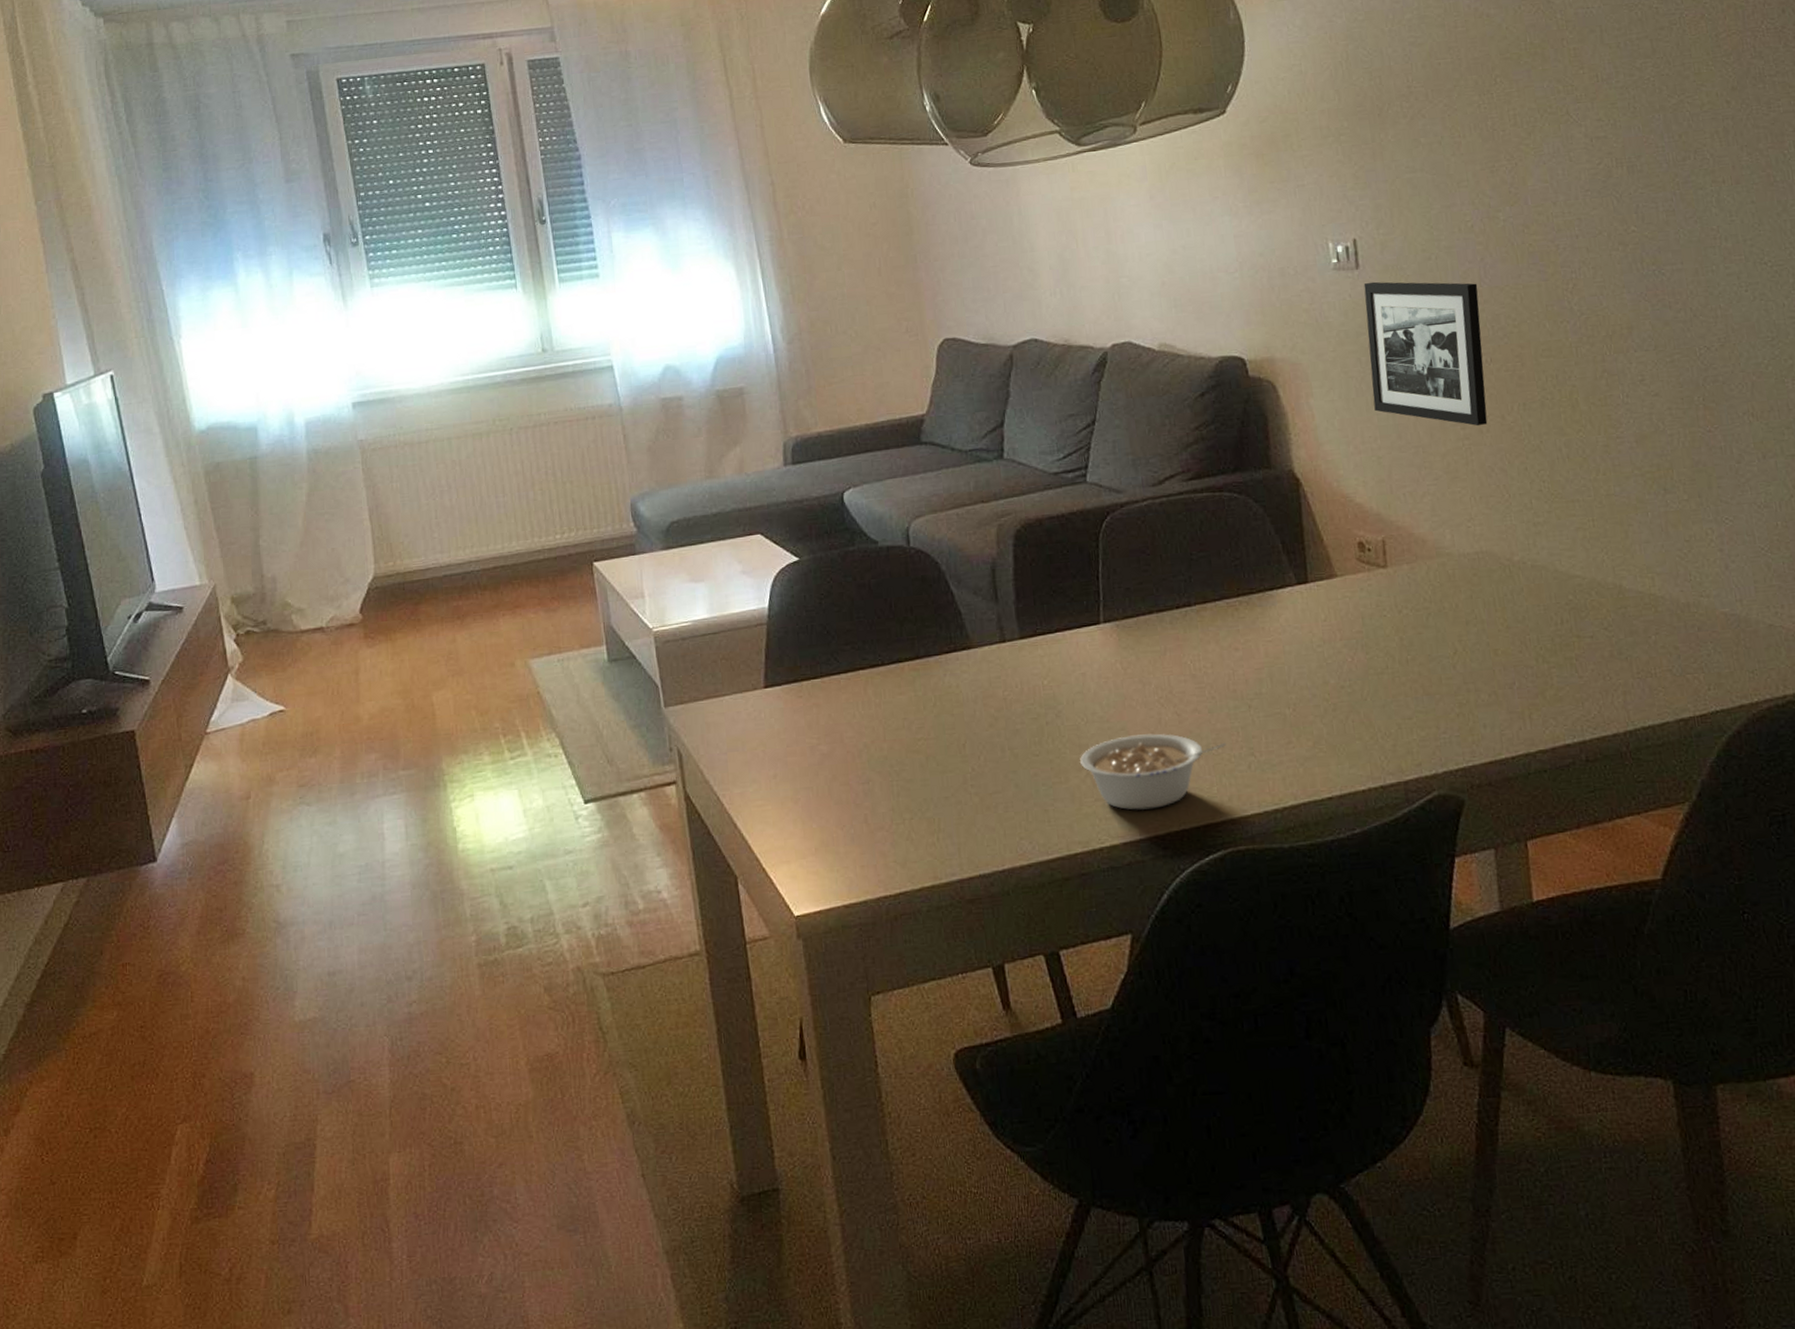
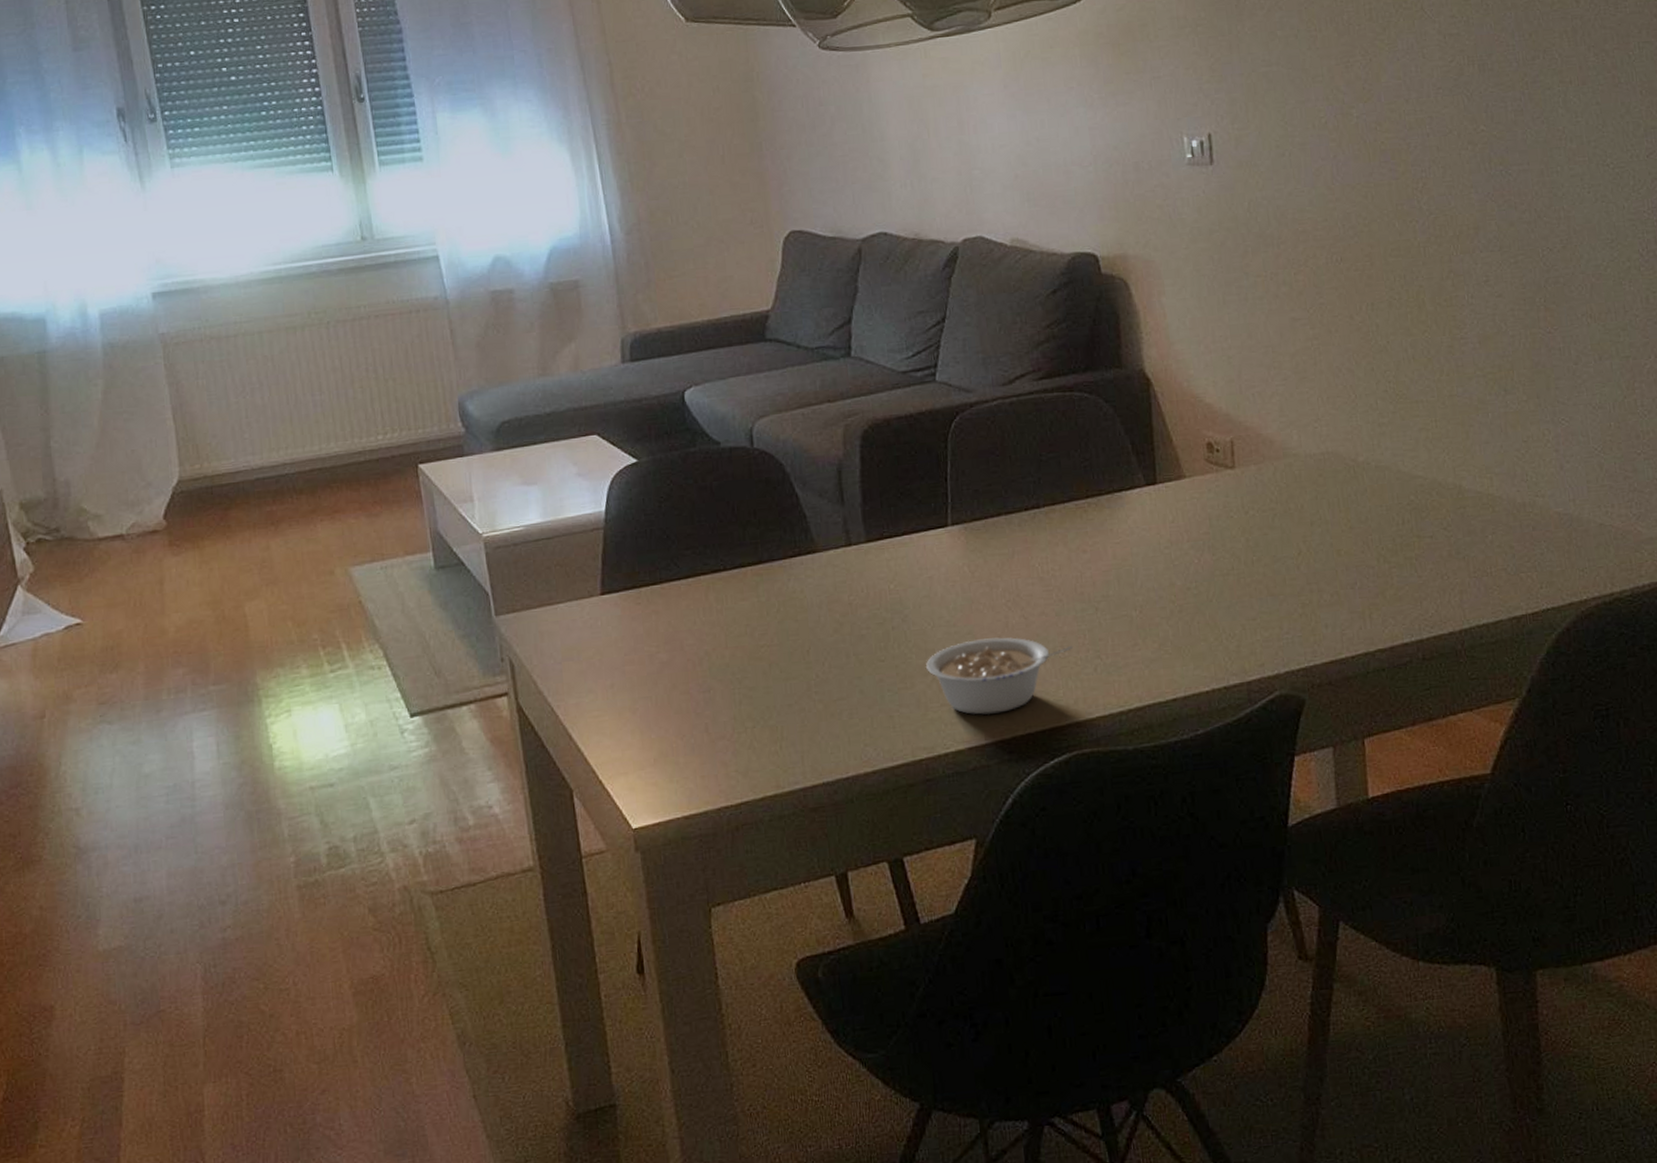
picture frame: present [1363,281,1488,427] -> none [1217,178,1337,326]

